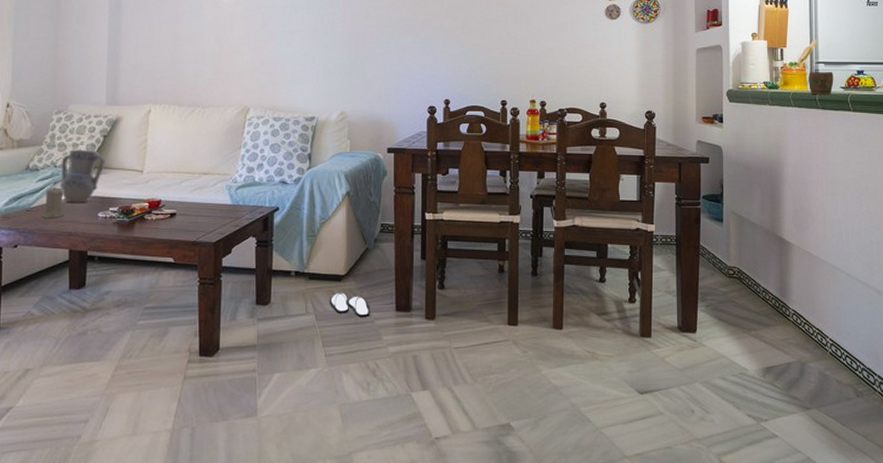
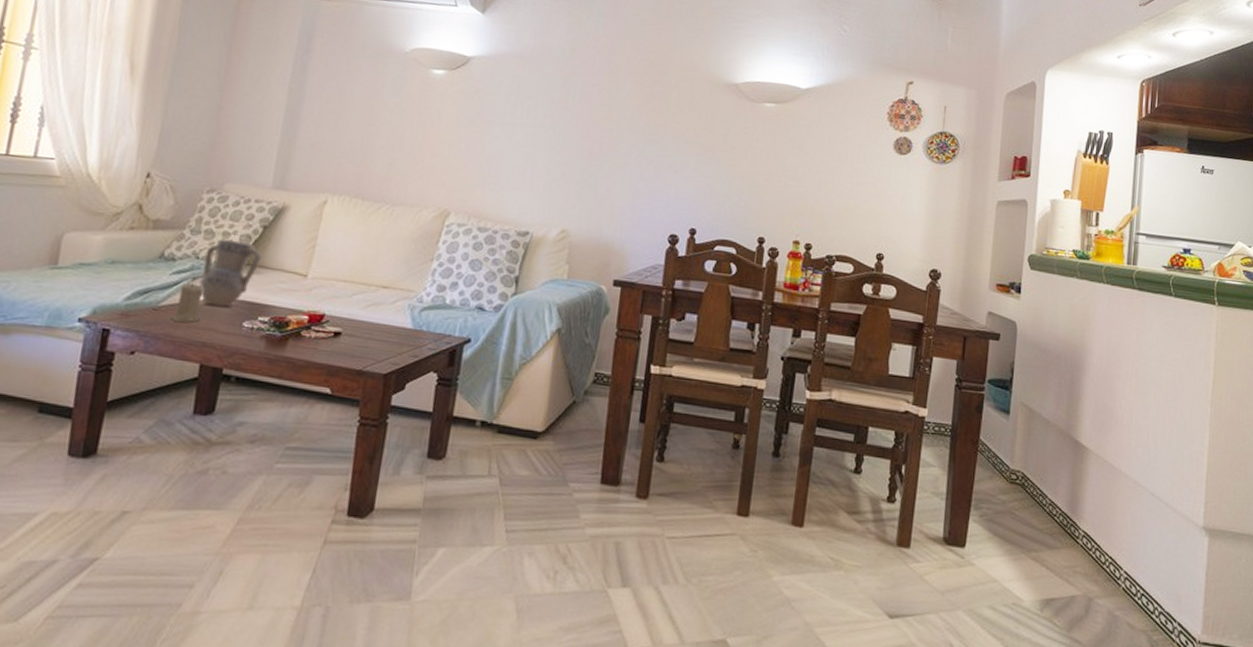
slippers: present [329,293,370,317] -> none [519,454,569,487]
mug: present [808,71,834,95] -> none [1125,244,1156,274]

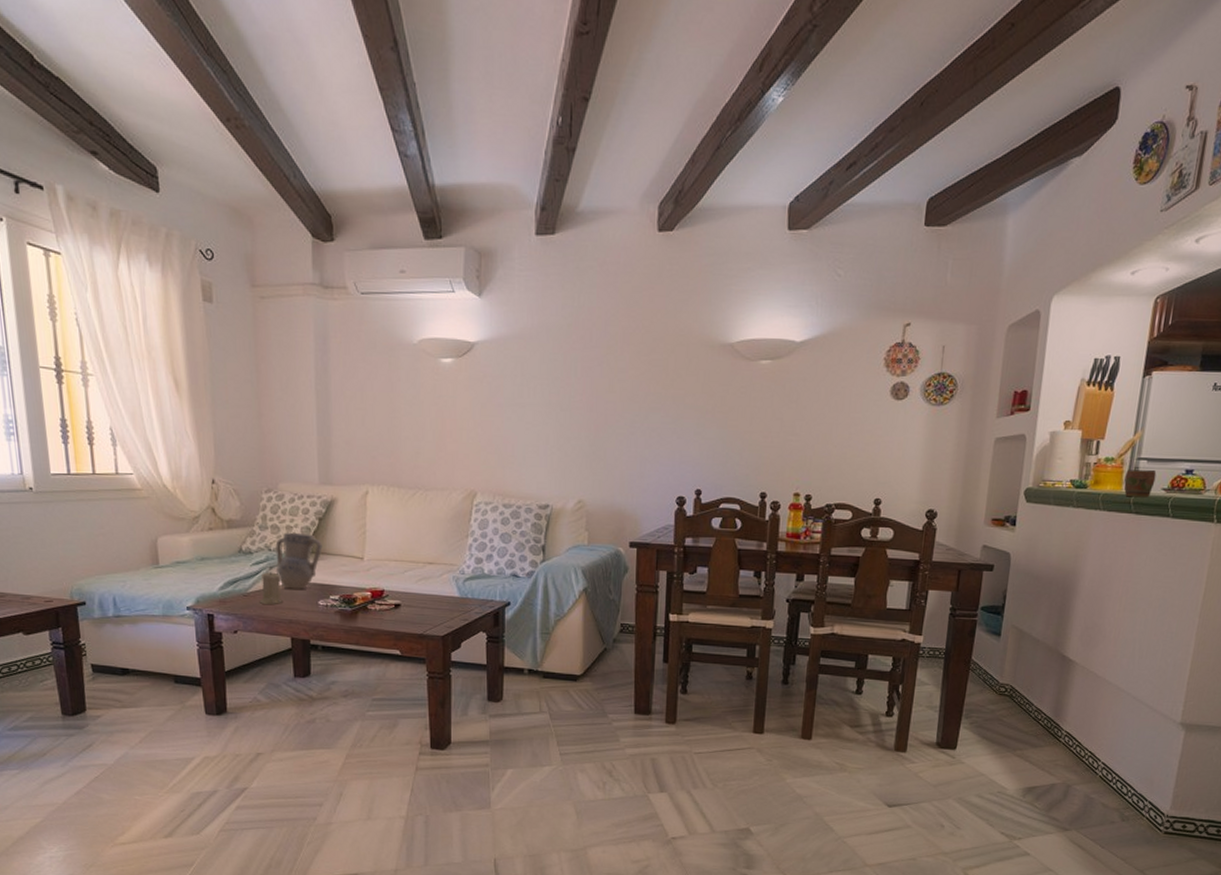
mug: none [1125,244,1156,274] -> present [1124,469,1157,498]

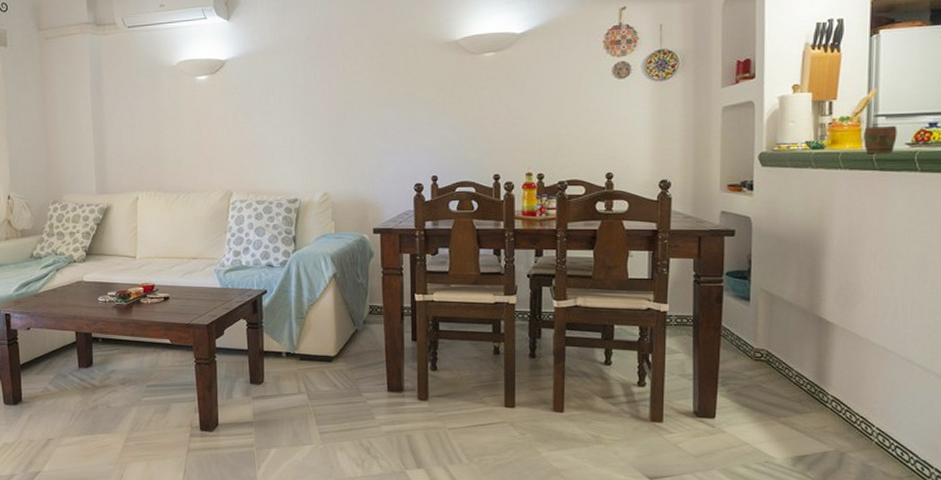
candle: present [259,572,282,606] -> none [48,274,68,304]
vase: present [275,532,323,589] -> none [61,237,101,288]

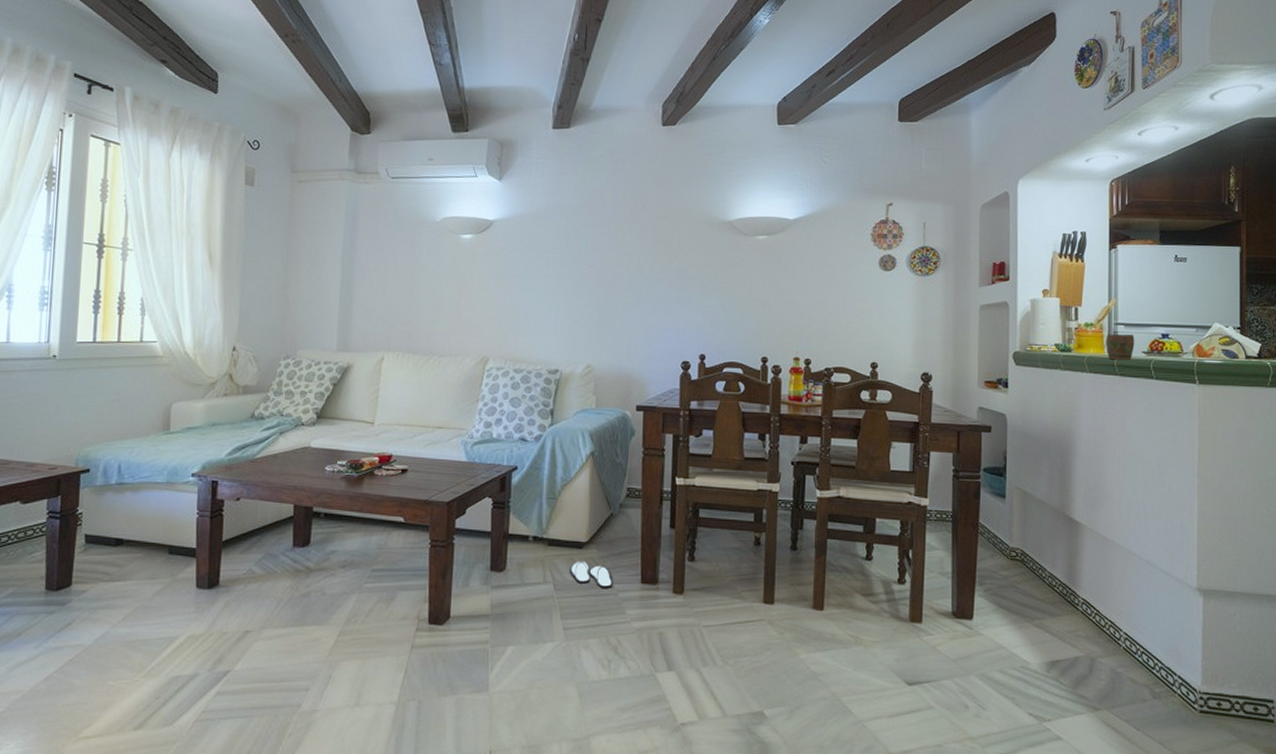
slippers: none [321,374,362,397] -> present [569,562,613,588]

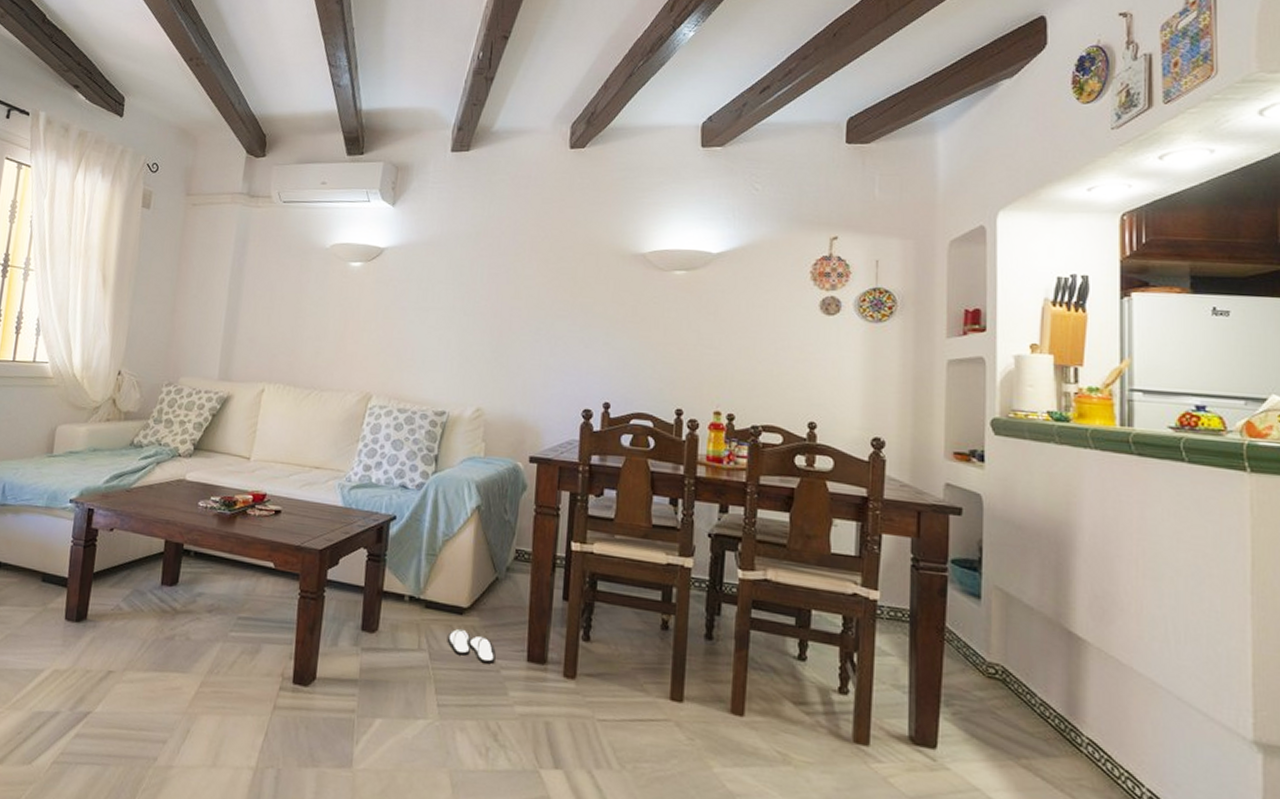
mug: present [1106,334,1135,361] -> none [1117,402,1158,437]

